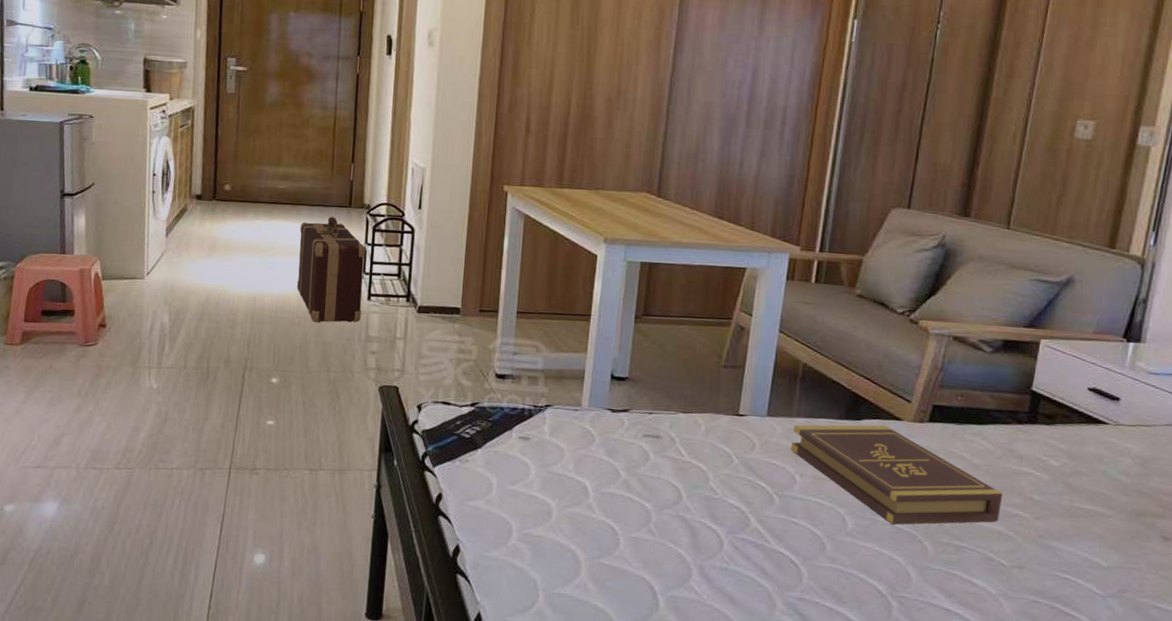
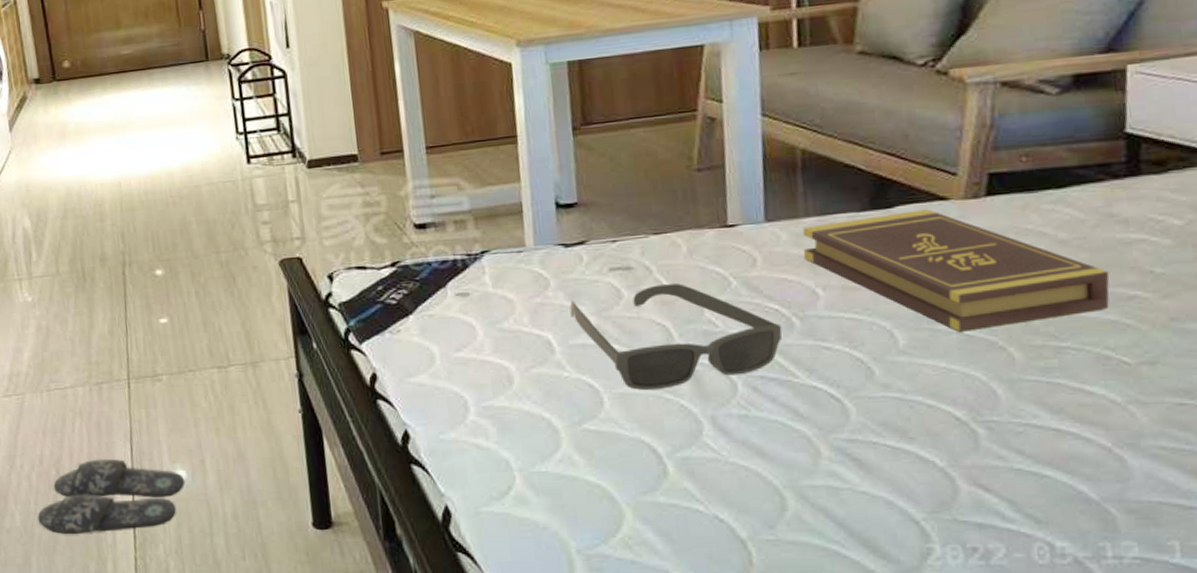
slippers: none [125,534,262,600] -> present [37,458,184,535]
suitcase: present [296,217,366,323] -> none [155,75,243,199]
glasses: none [606,453,765,539] -> present [569,283,782,391]

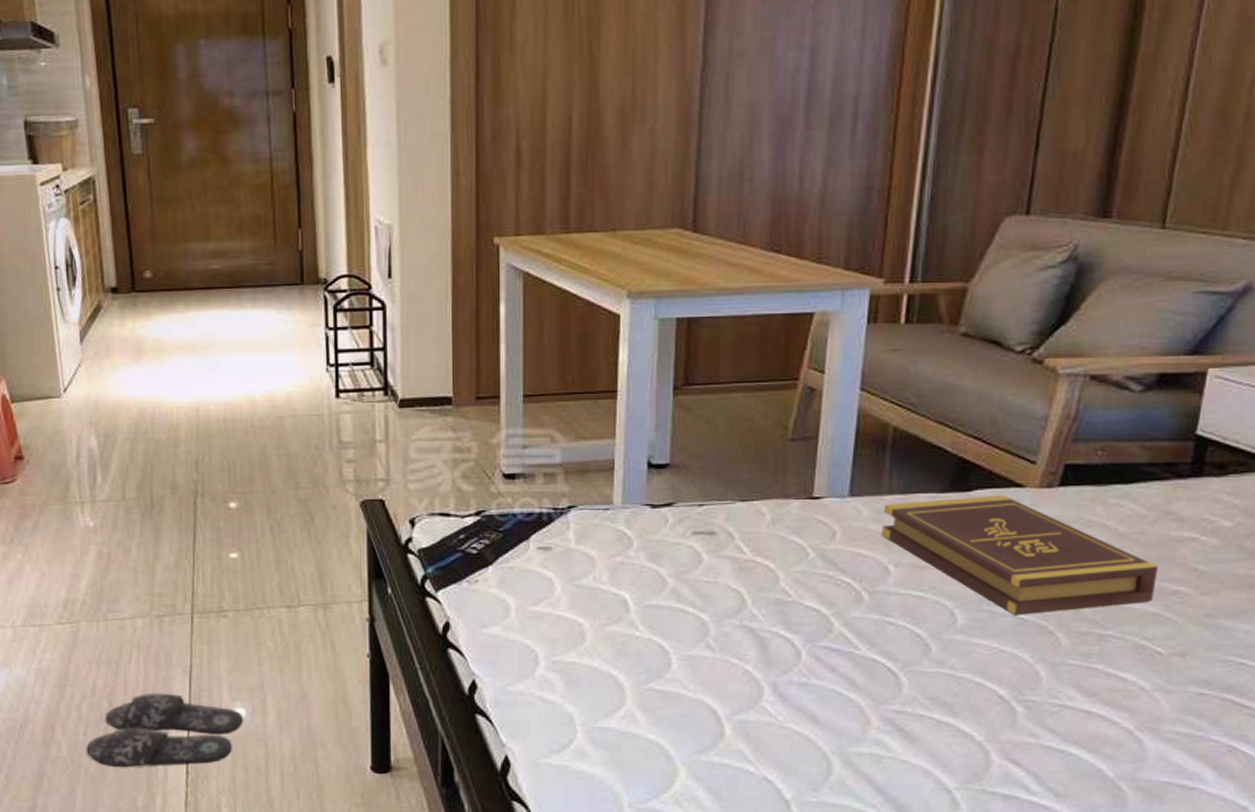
glasses: present [569,283,782,391] -> none [650,551,851,654]

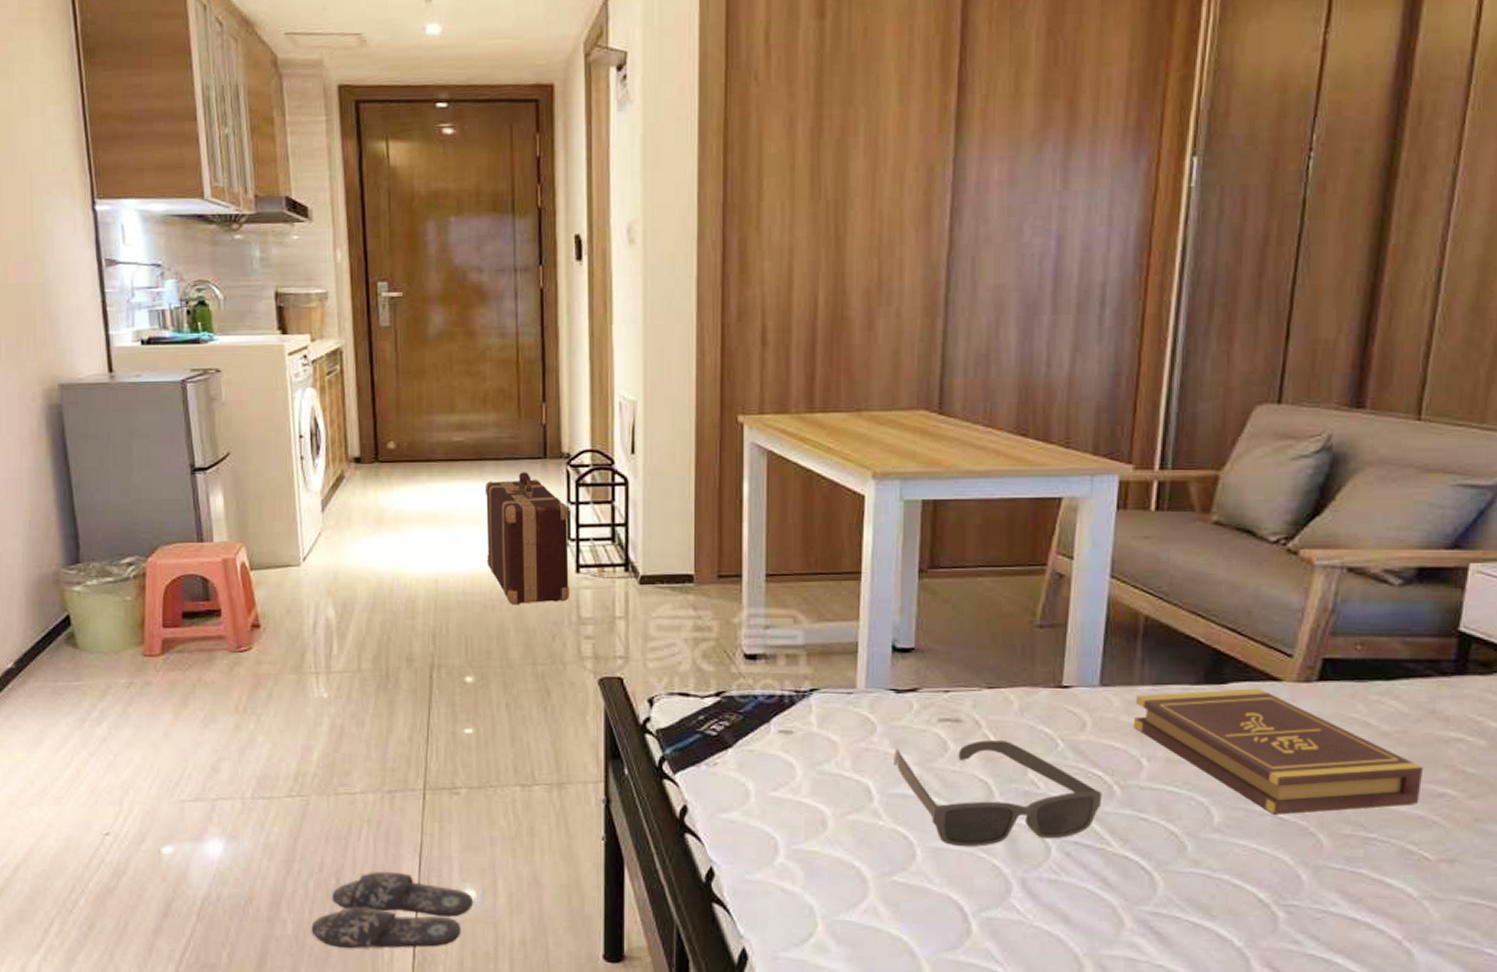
suitcase: none [242,298,330,430] -> present [484,472,569,604]
glasses: none [650,551,851,654] -> present [894,740,1102,847]

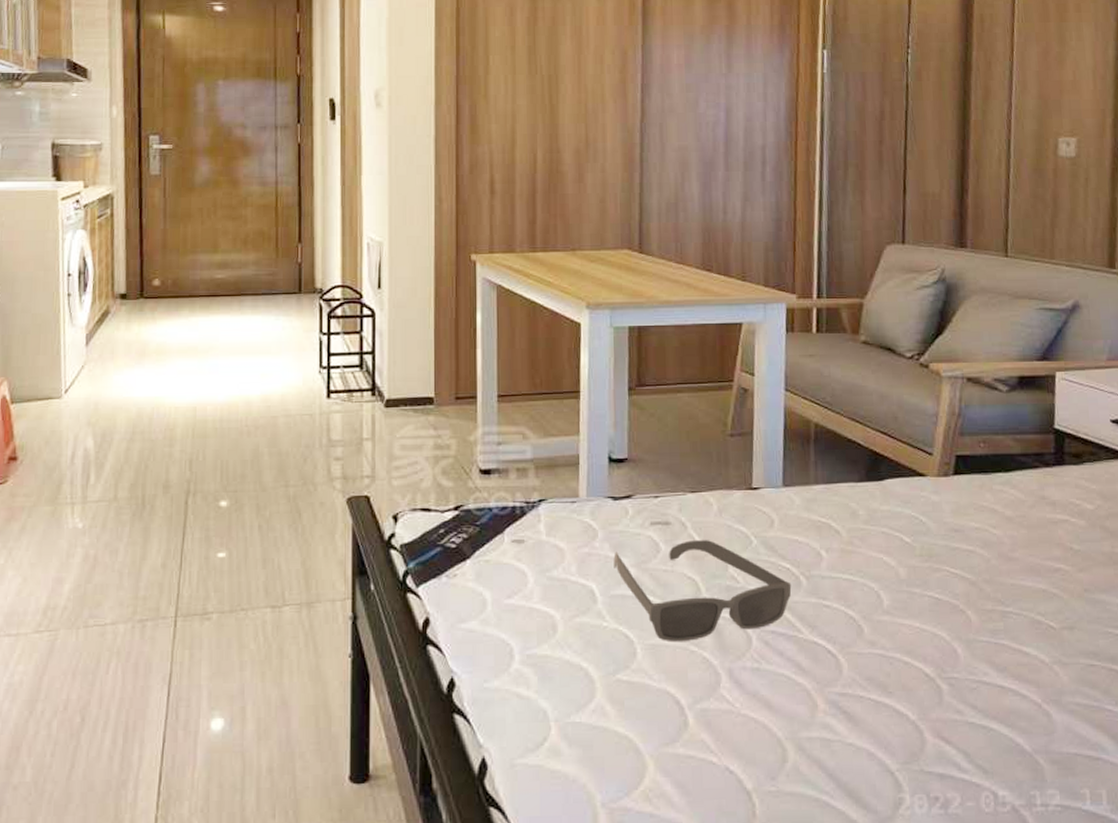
slippers: present [311,871,473,948] -> none [52,704,221,792]
suitcase: present [484,472,569,604] -> none [243,306,321,429]
book: present [1133,688,1424,815] -> none [812,483,1042,595]

